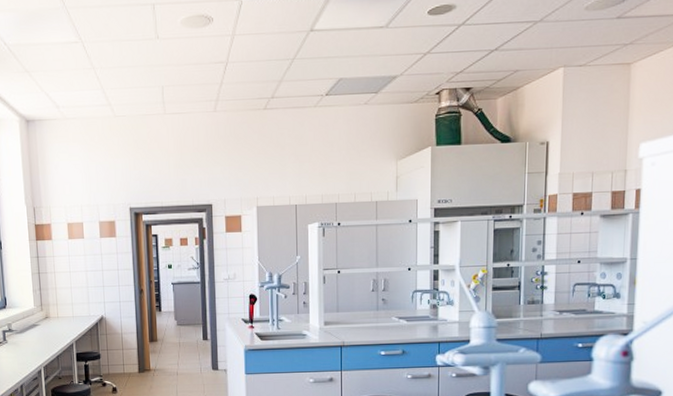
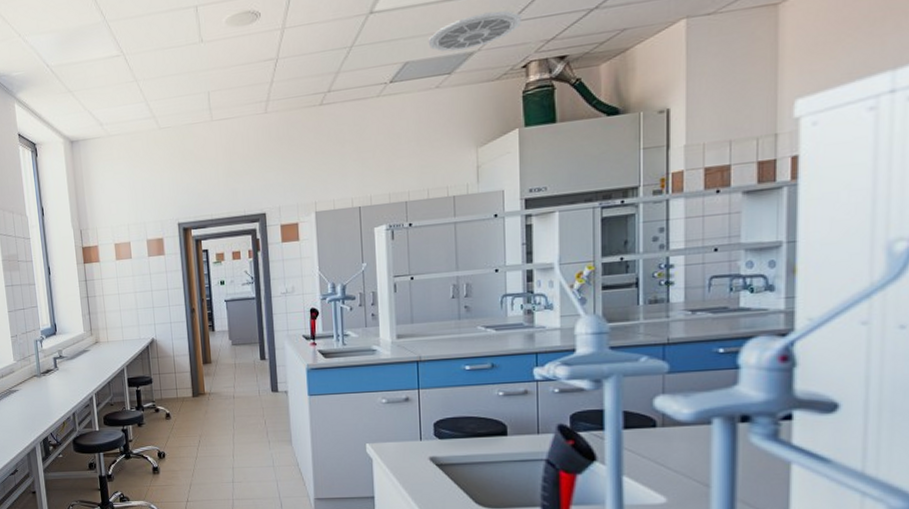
ceiling vent: none [359,42,437,74] -> present [428,10,522,52]

